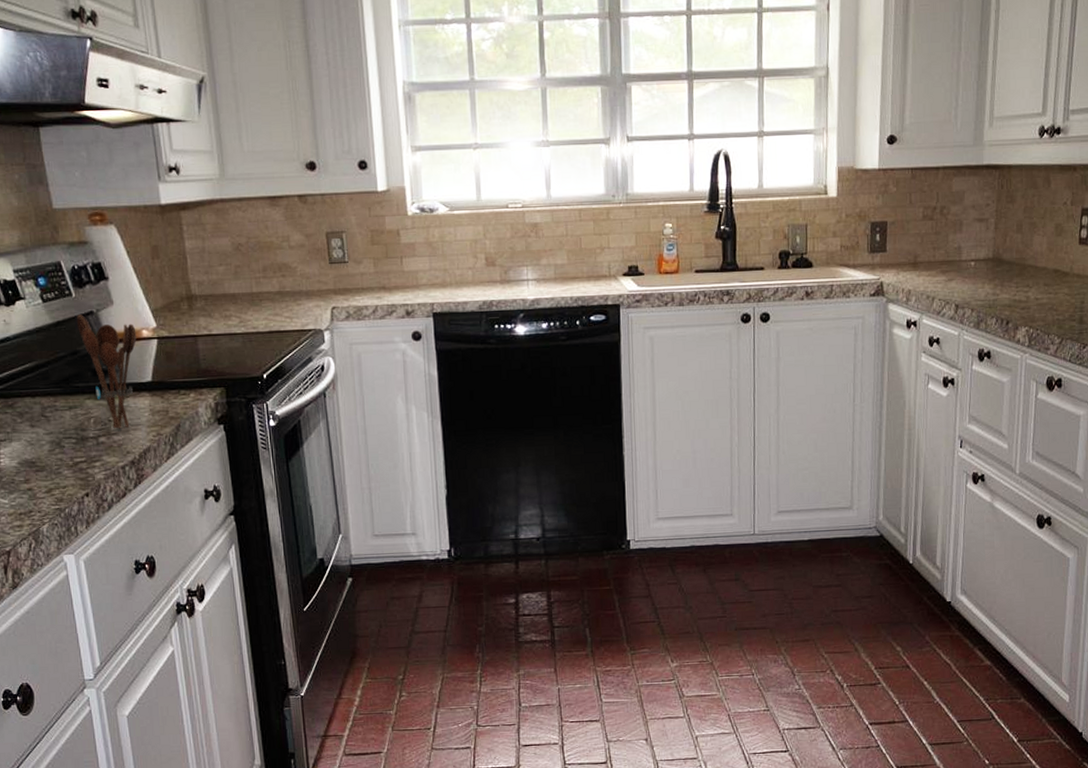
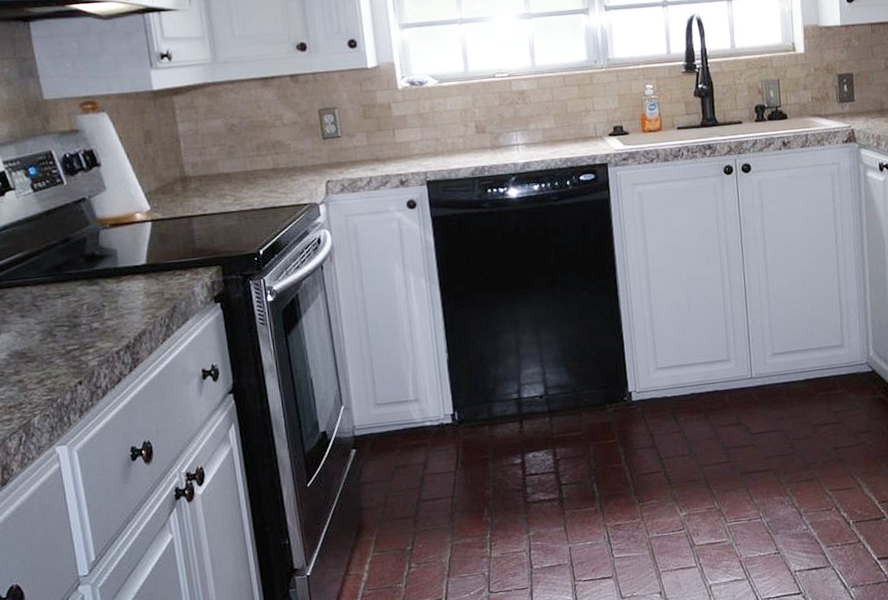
utensil holder: present [76,315,137,429] -> none [68,202,130,314]

